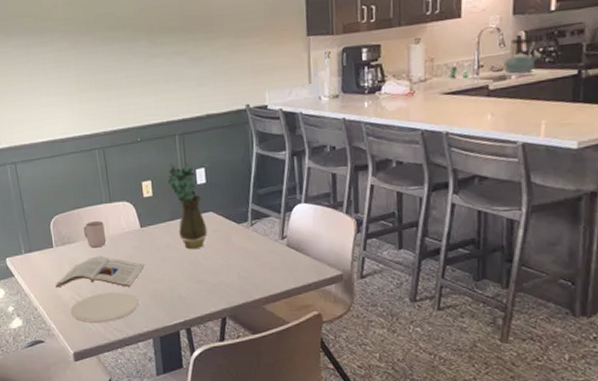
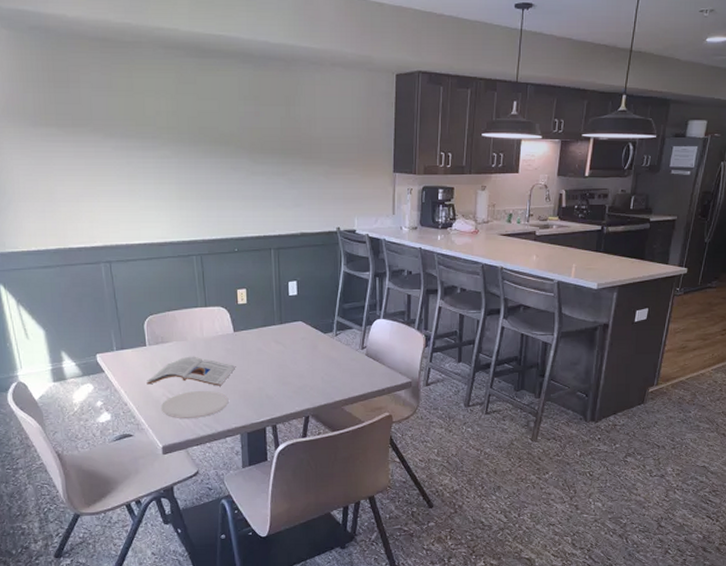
cup: present [83,220,107,248] -> none [177,323,200,349]
vase: present [167,163,208,249] -> none [261,274,296,353]
kettle: present [503,38,542,74] -> none [548,196,577,225]

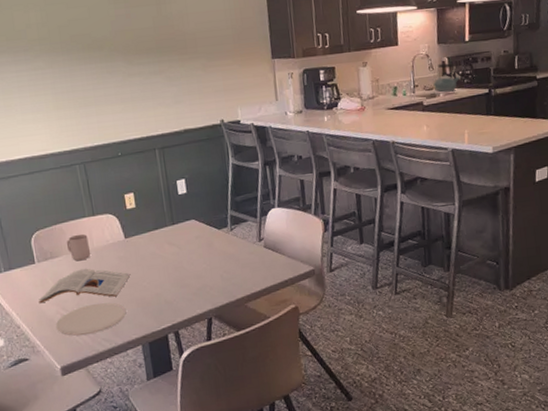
cup: none [177,323,200,349] -> present [66,233,91,261]
kettle: none [548,196,577,225] -> present [433,63,462,92]

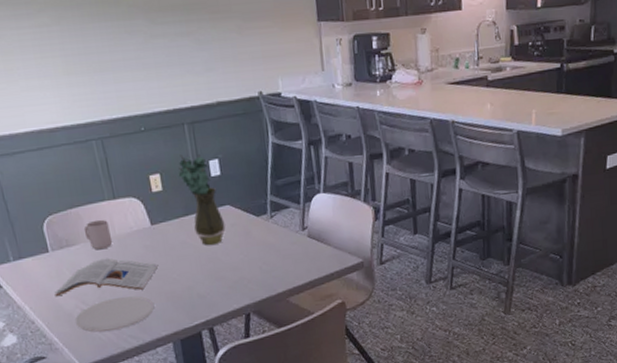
vase: none [149,175,191,256] -> present [178,154,226,245]
kettle: present [433,63,462,92] -> none [499,32,531,66]

